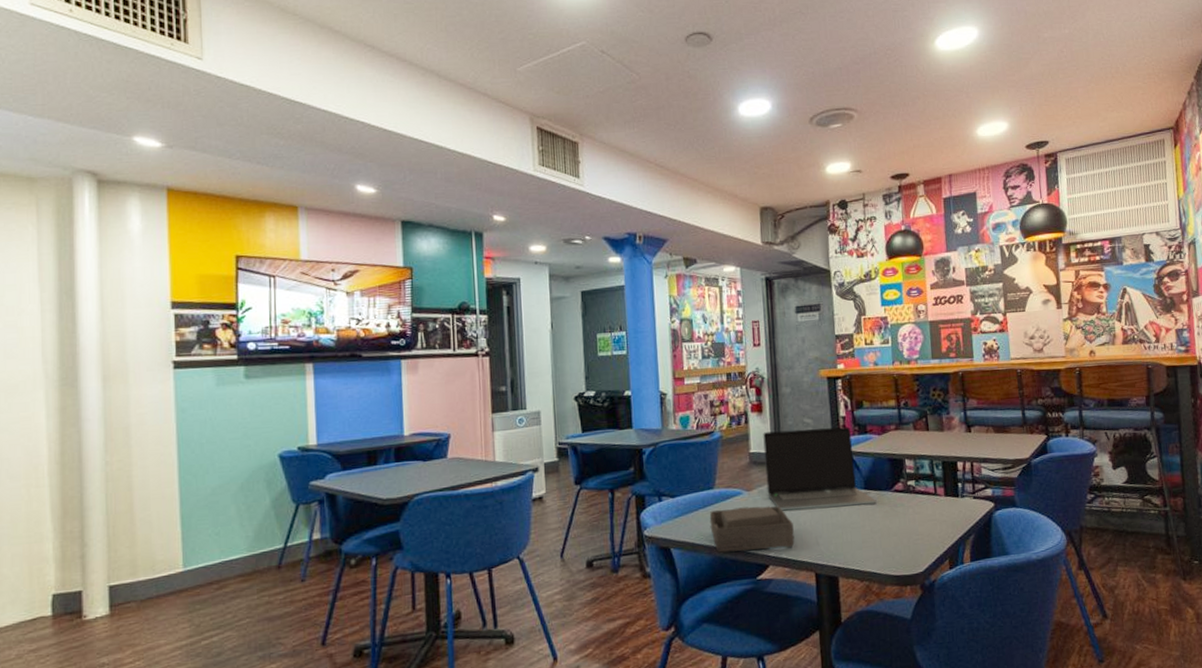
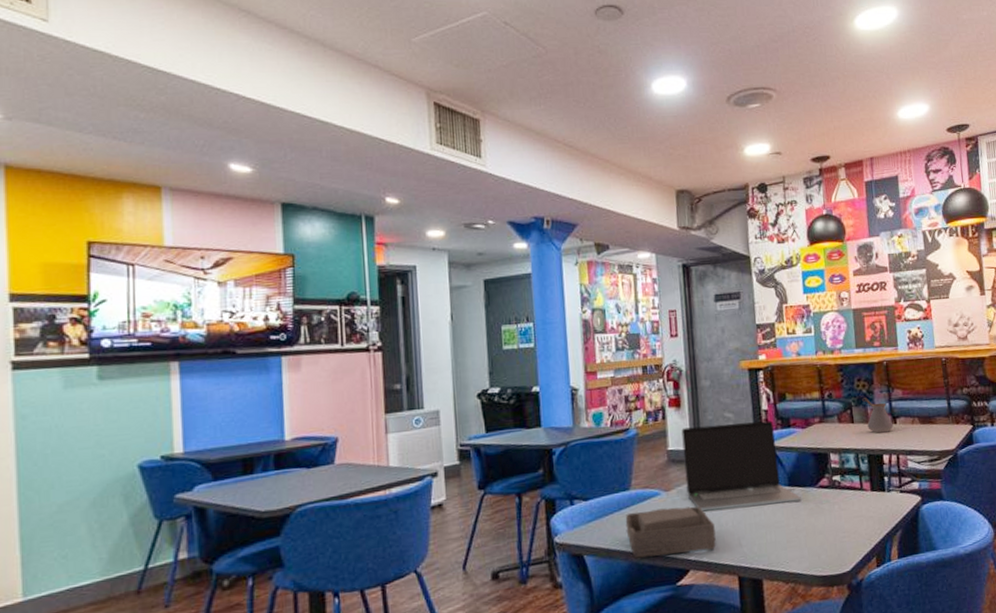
coffee pot: none [937,407,968,441] -> present [862,398,894,434]

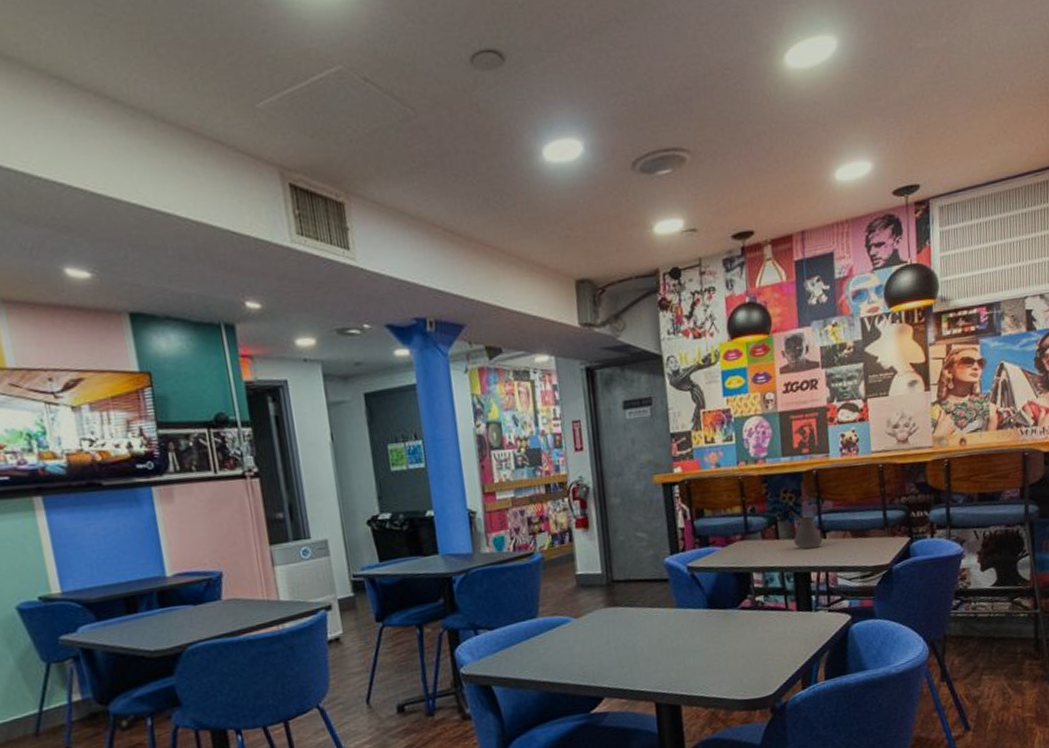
napkin holder: present [625,506,716,558] -> none [533,633,631,687]
laptop: present [681,420,801,512] -> none [590,539,722,638]

